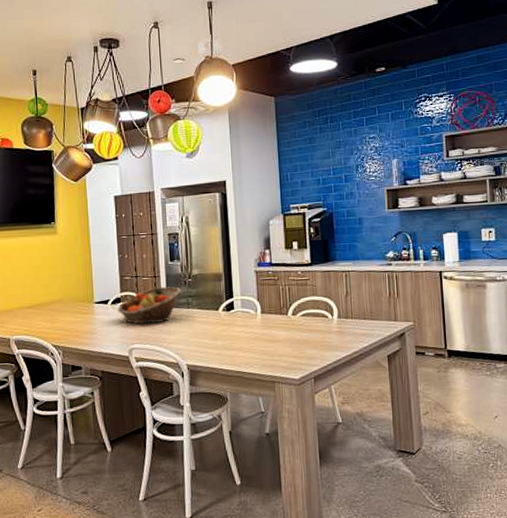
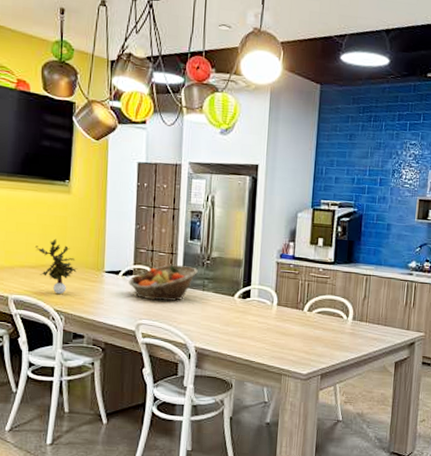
potted plant: none [29,278,70,330] -> present [34,239,78,295]

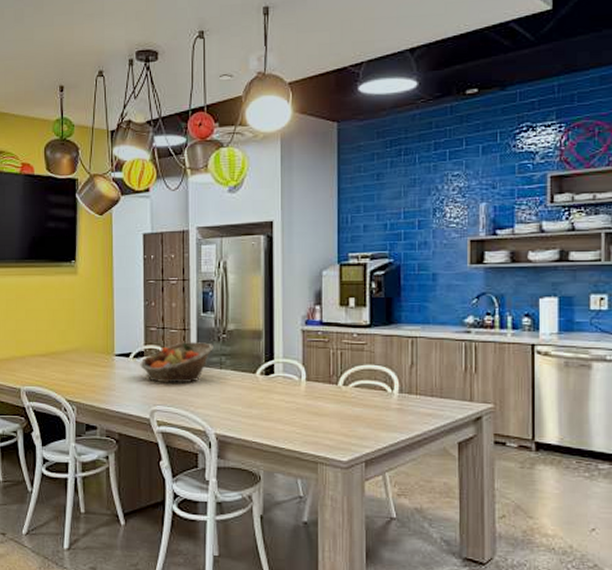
potted plant: present [34,239,78,295] -> none [44,323,88,383]

